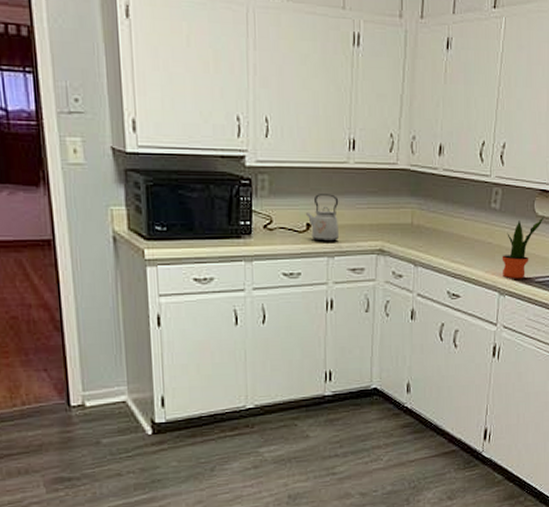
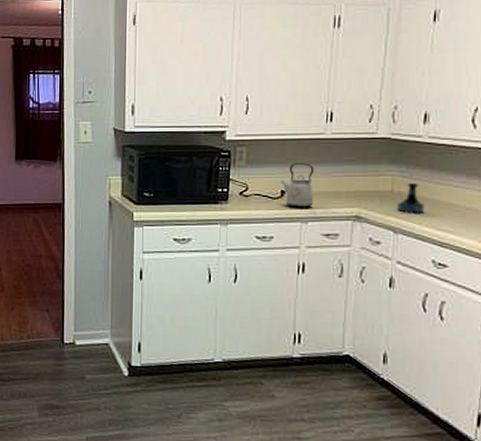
tequila bottle: none [417,215,441,247] -> present [397,182,425,215]

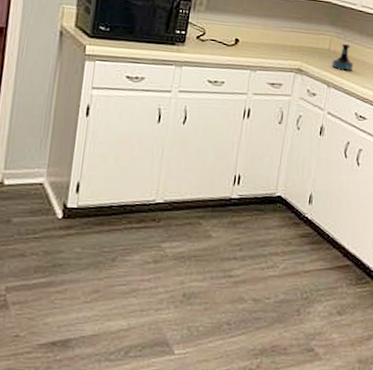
kettle: present [280,163,314,208] -> none [235,14,267,58]

